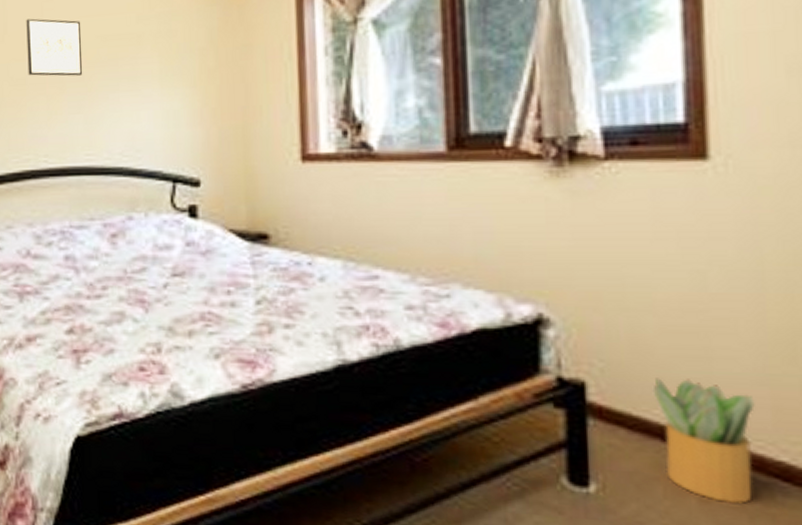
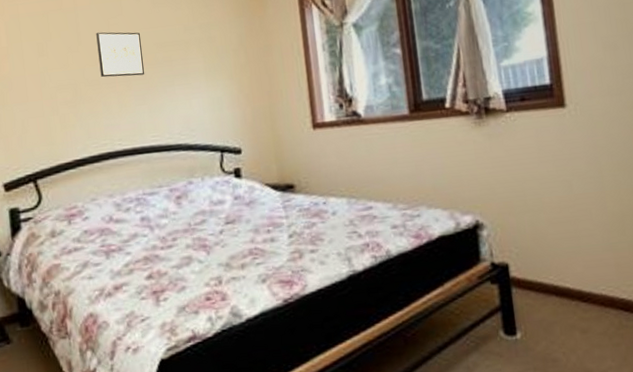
potted plant: present [652,378,755,504] -> none [547,252,610,331]

